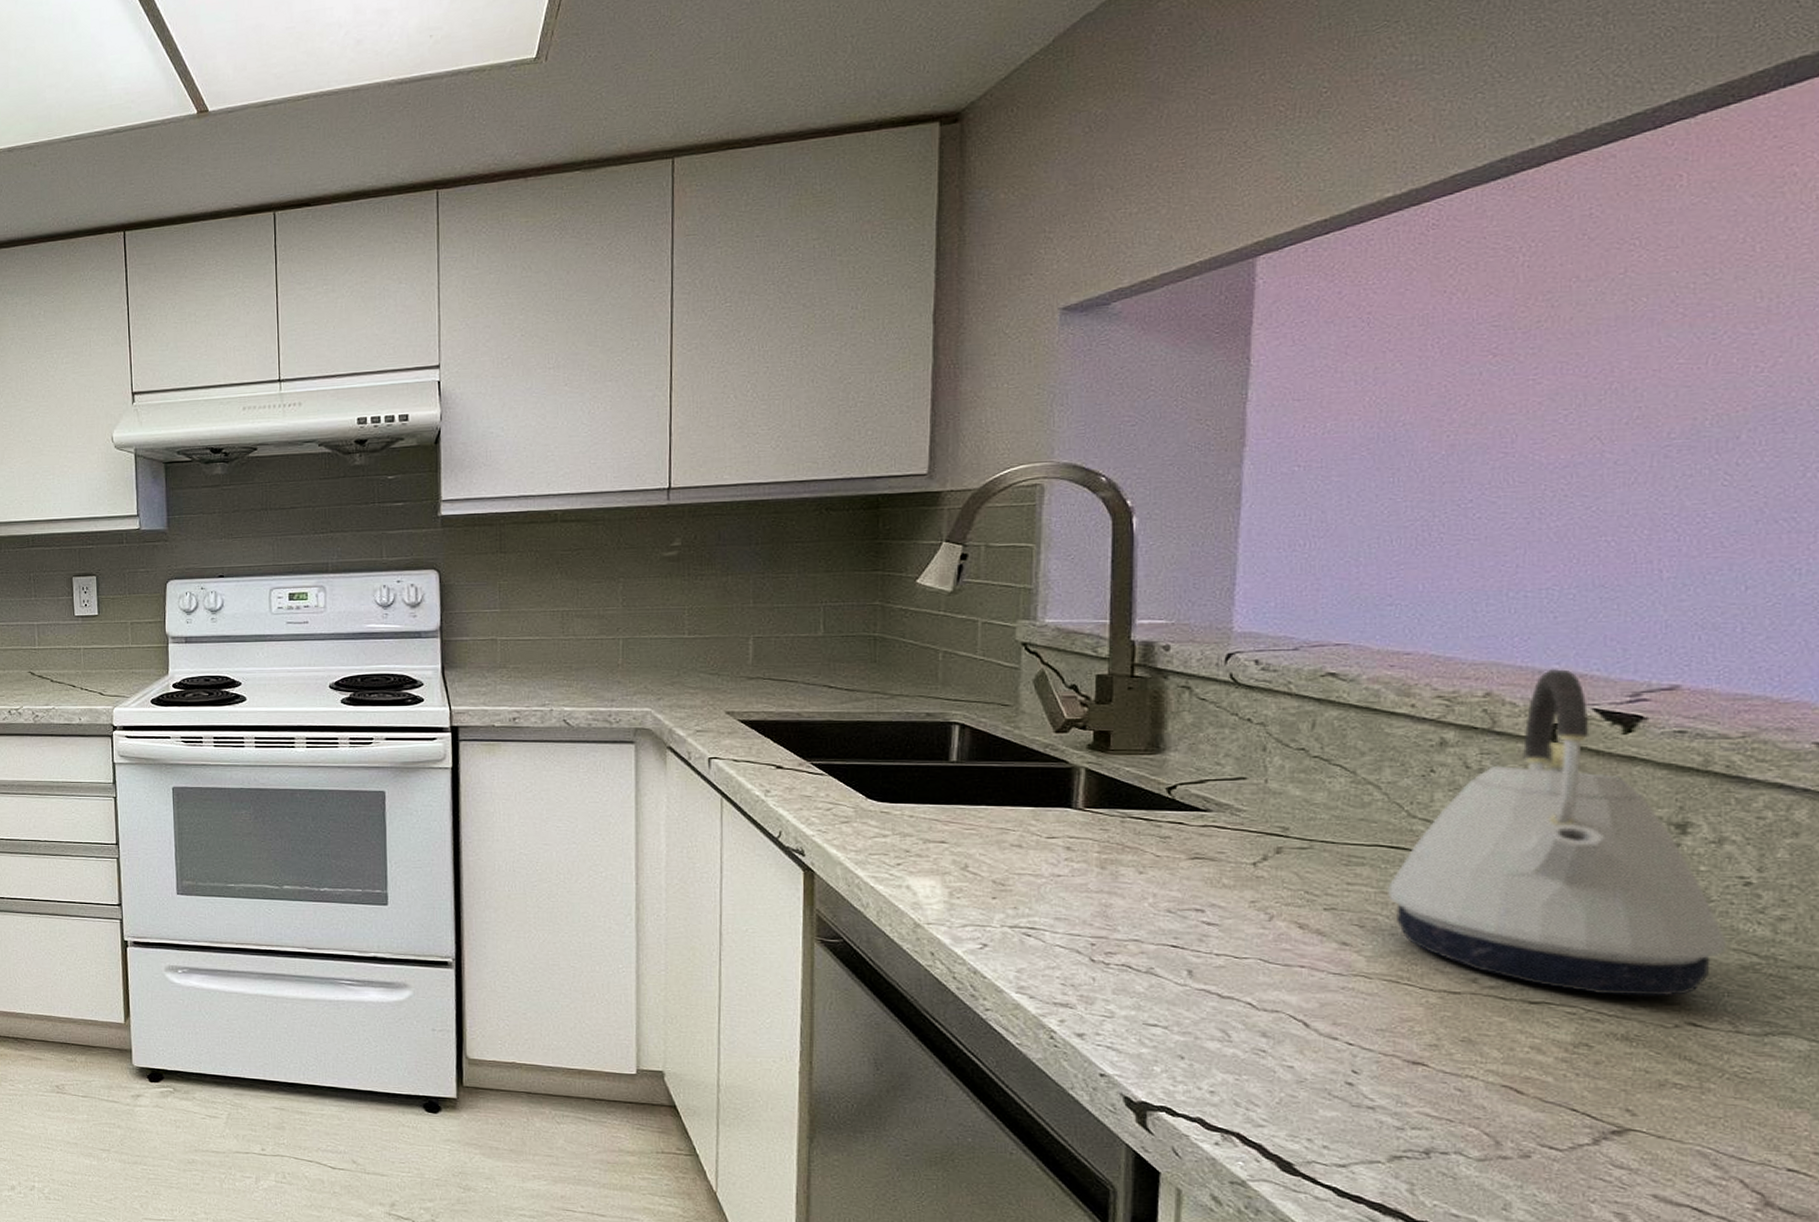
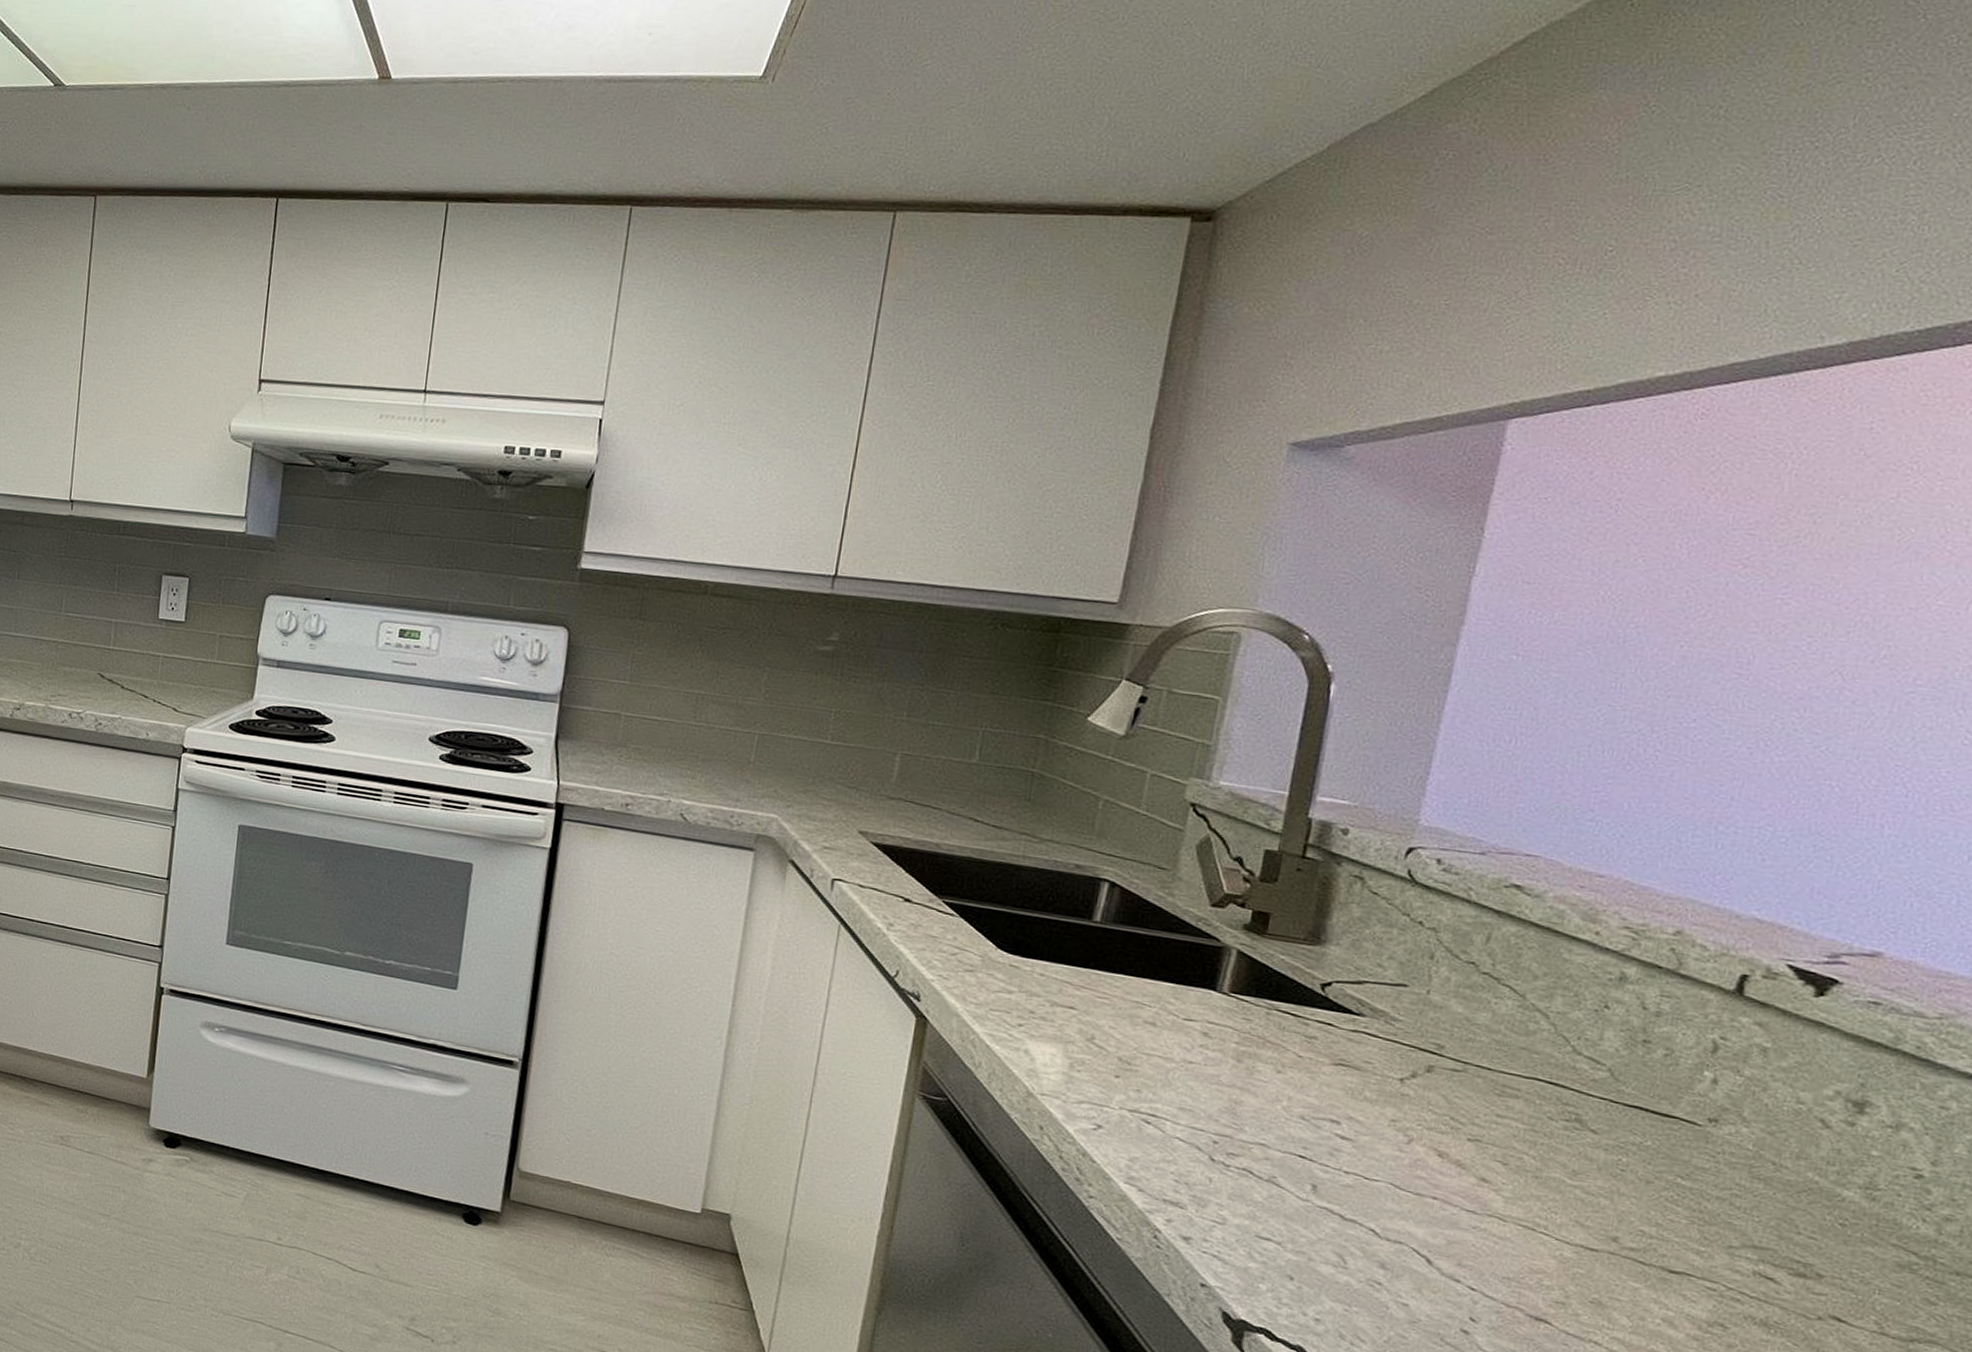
kettle: present [1388,668,1727,997] -> none [1537,914,1888,1286]

